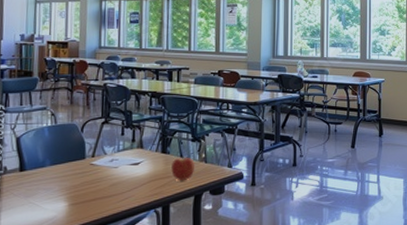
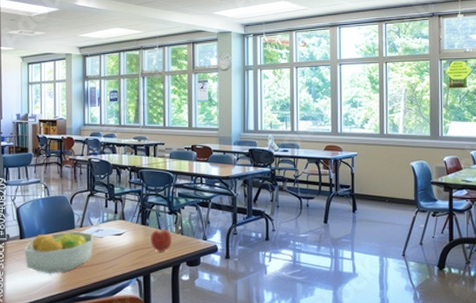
fruit bowl: none [24,161,107,208] -> present [24,231,93,273]

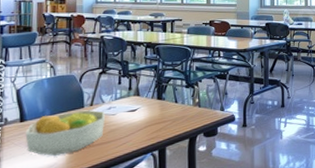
apple: present [151,229,172,252] -> none [167,102,189,125]

